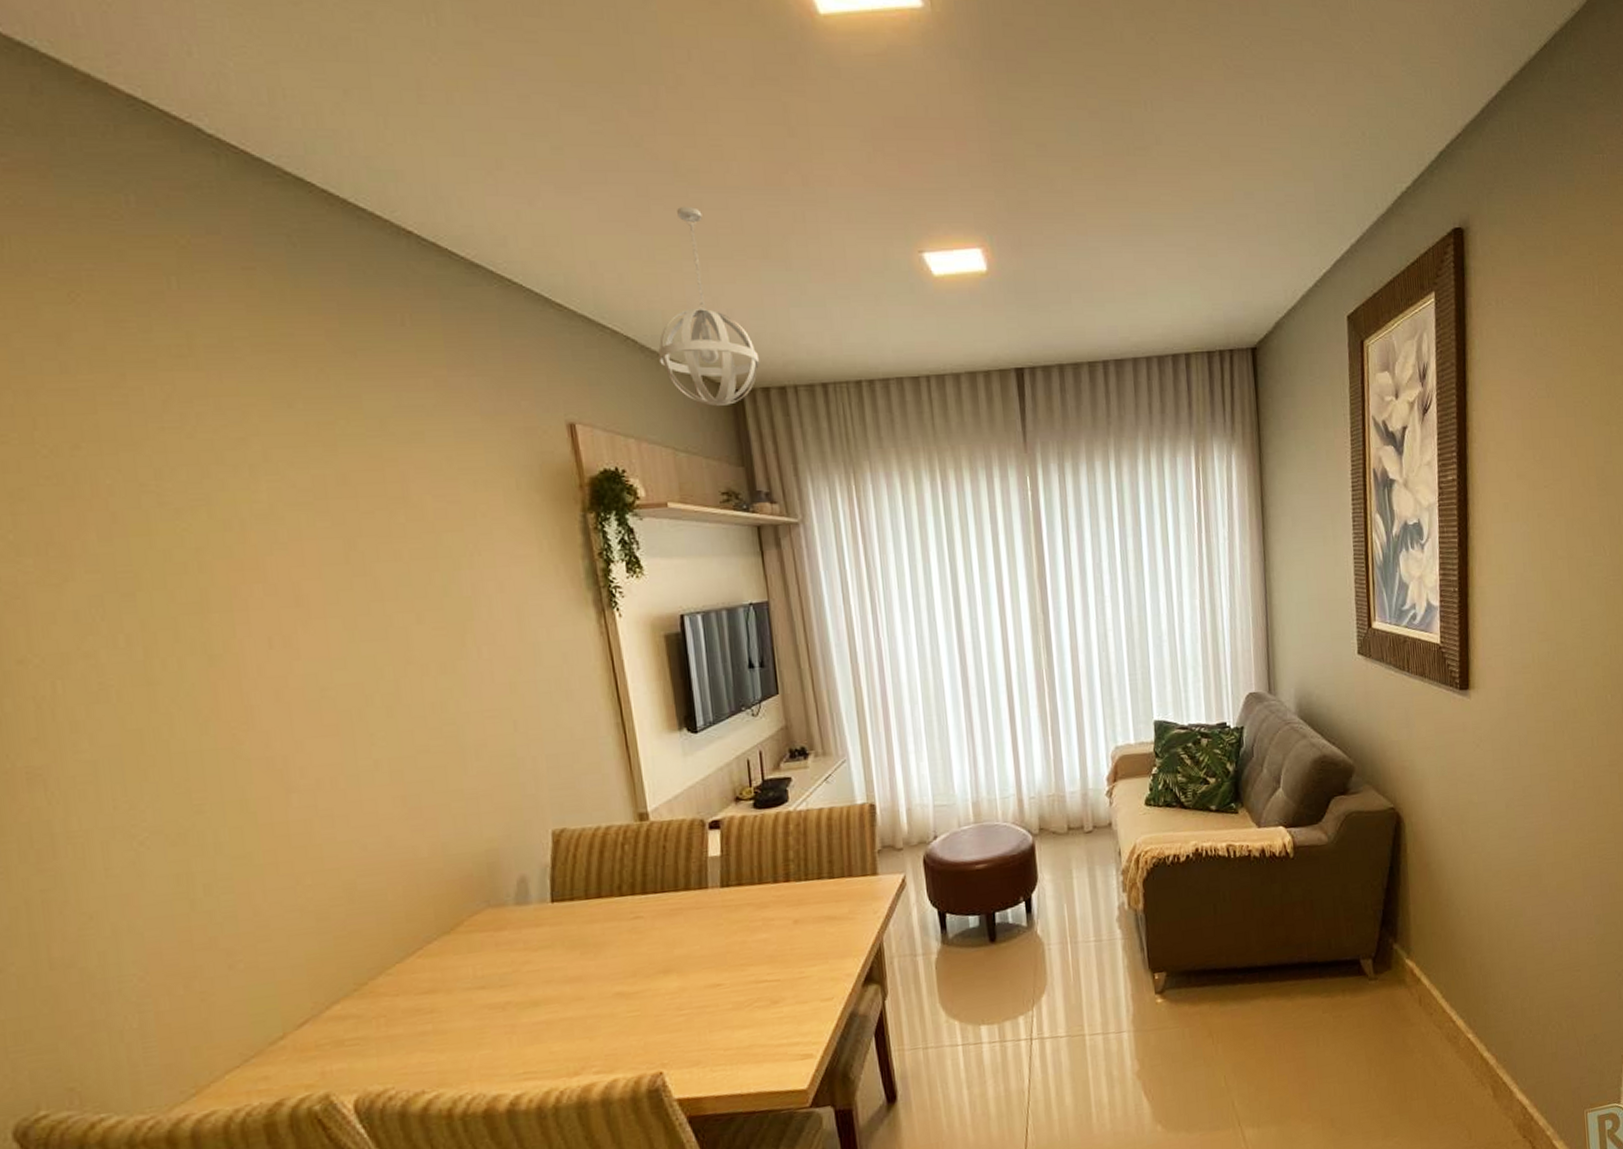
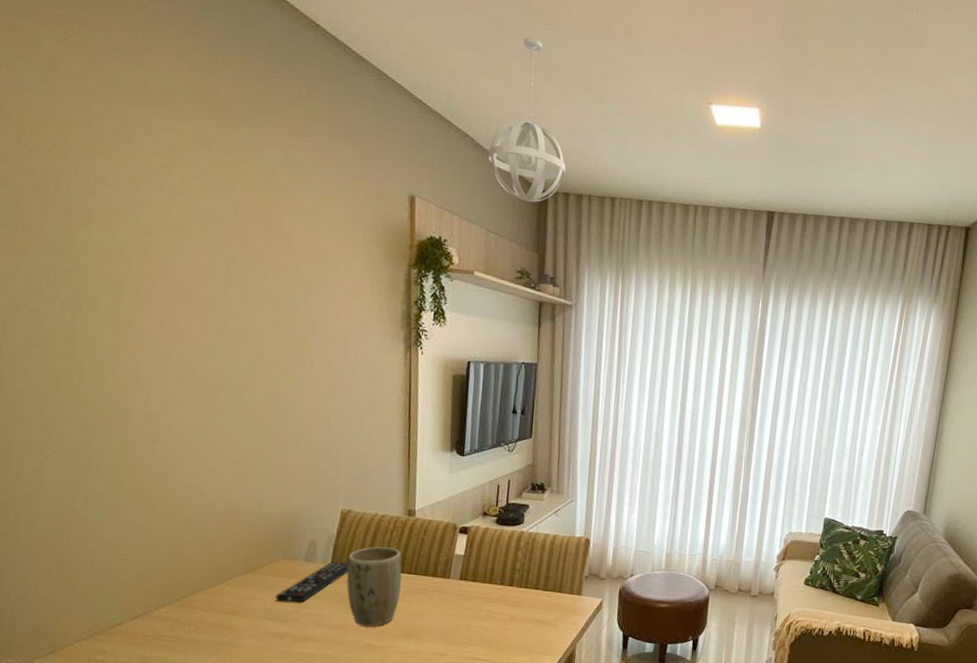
remote control: none [486,895,575,964] -> present [275,561,349,602]
plant pot: none [571,865,648,972] -> present [347,546,402,627]

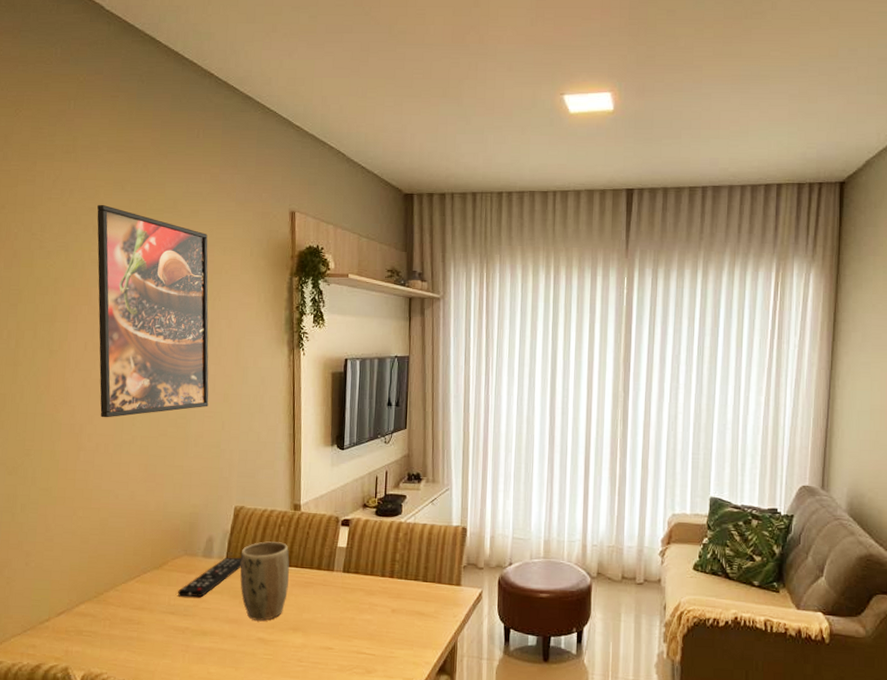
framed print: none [174,162,313,408] -> present [97,204,209,418]
pendant light: present [488,37,566,202] -> none [358,57,429,206]

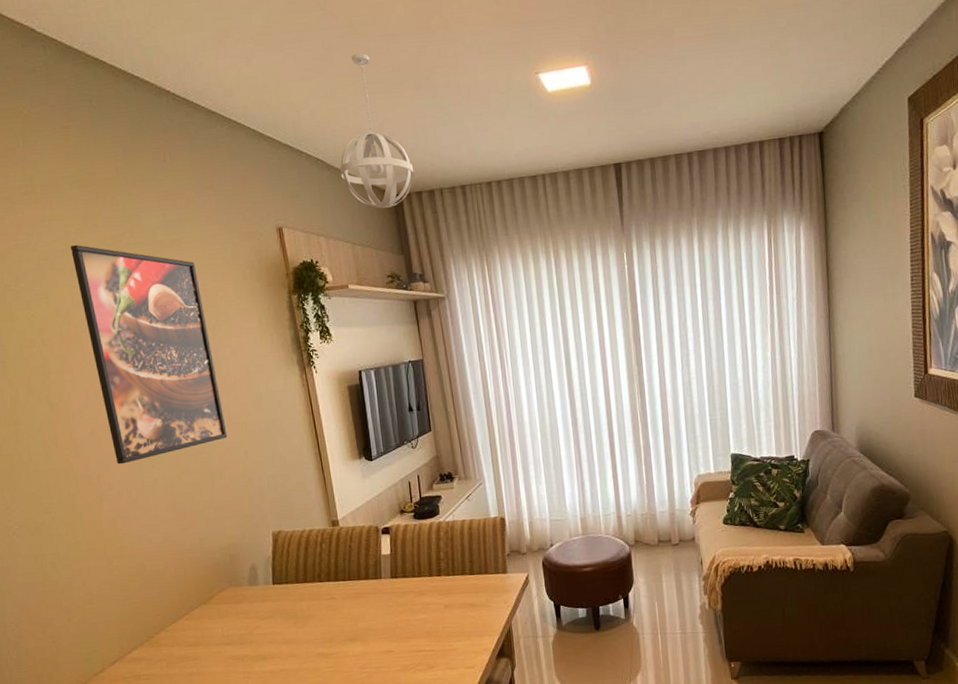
remote control: present [178,557,241,597] -> none [230,580,289,627]
plant pot: present [240,541,290,621] -> none [286,559,340,637]
pendant light: none [358,57,429,206] -> present [340,53,415,209]

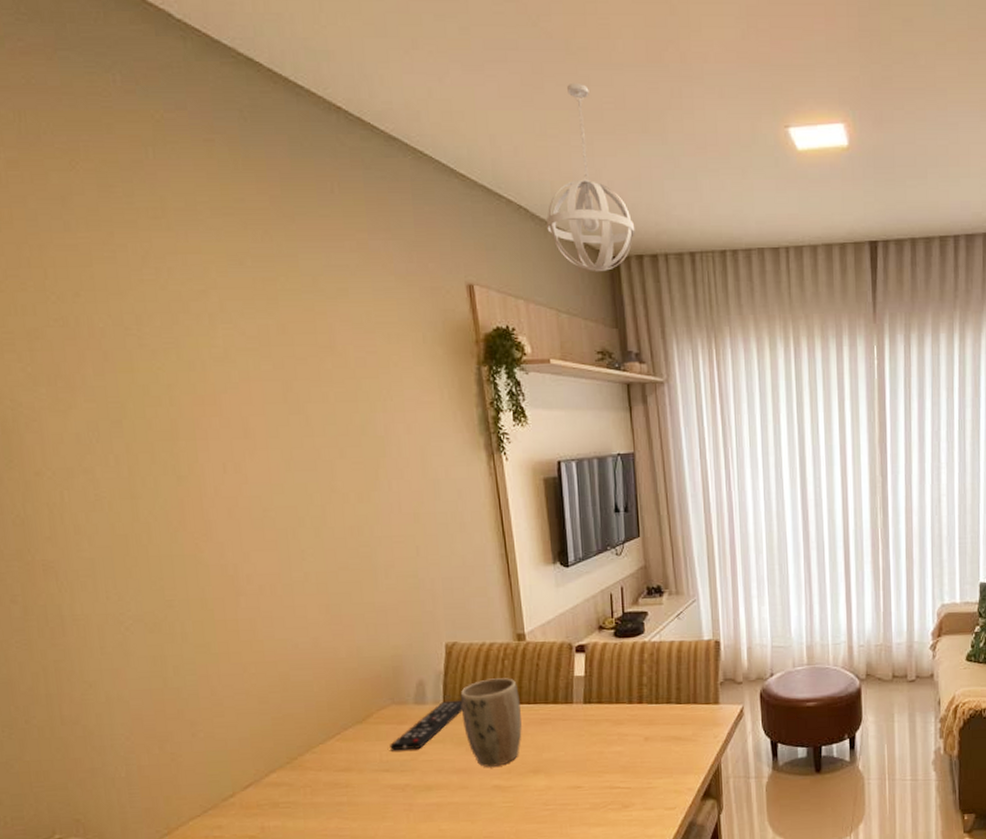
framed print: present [70,244,228,465] -> none [210,285,396,554]
remote control: none [230,580,289,627] -> present [390,700,463,751]
plant pot: none [286,559,340,637] -> present [460,678,522,767]

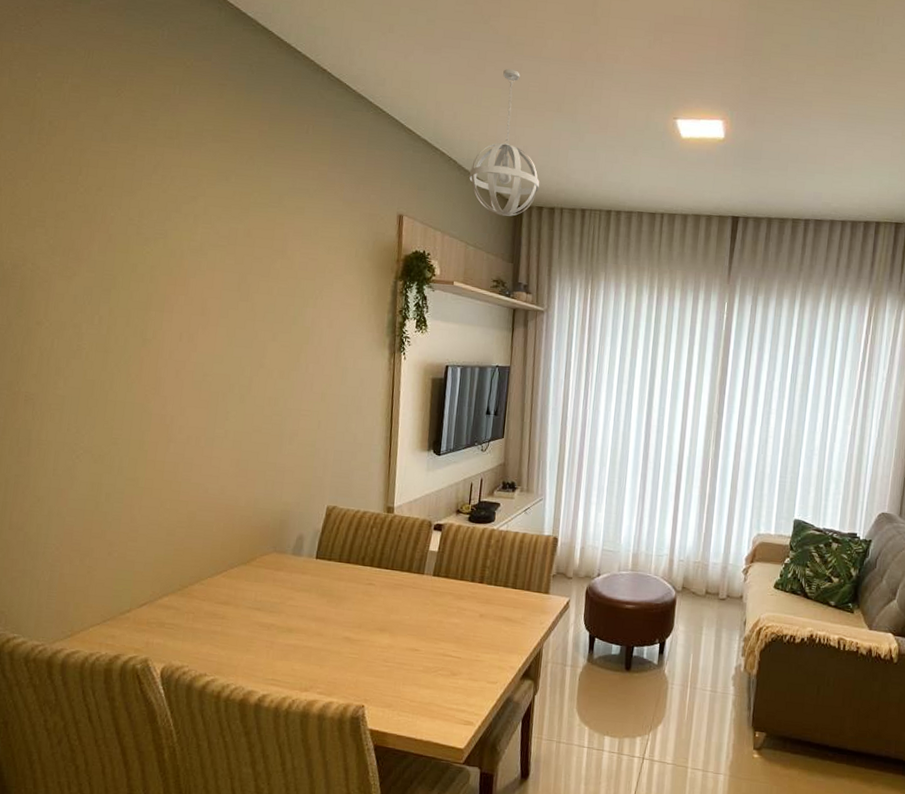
remote control: present [390,700,463,751] -> none [265,555,332,594]
plant pot: present [460,678,522,767] -> none [329,542,380,620]

